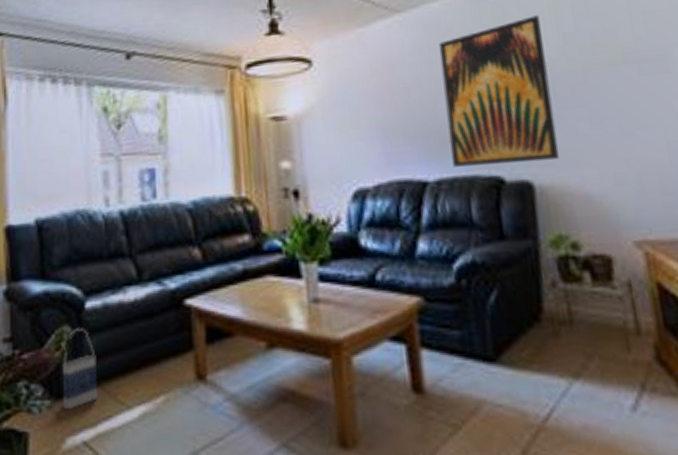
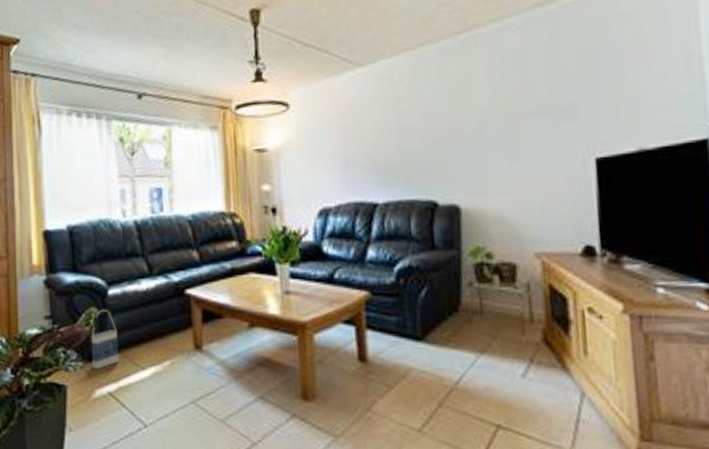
wall art: present [438,15,560,167] -> none [392,72,483,193]

